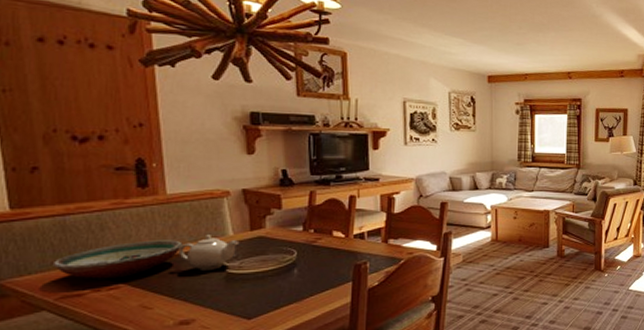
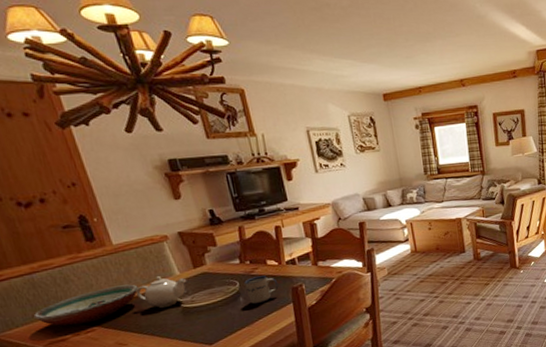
mug: none [303,247,341,279] -> present [244,275,279,305]

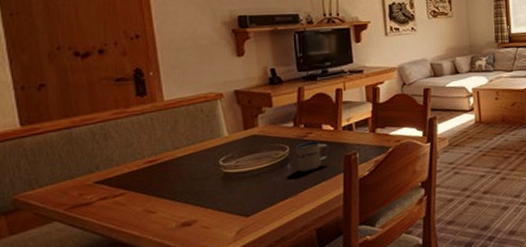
decorative bowl: present [33,284,139,326] -> none [61,144,181,188]
teapot: present [136,276,187,309] -> none [178,137,235,173]

